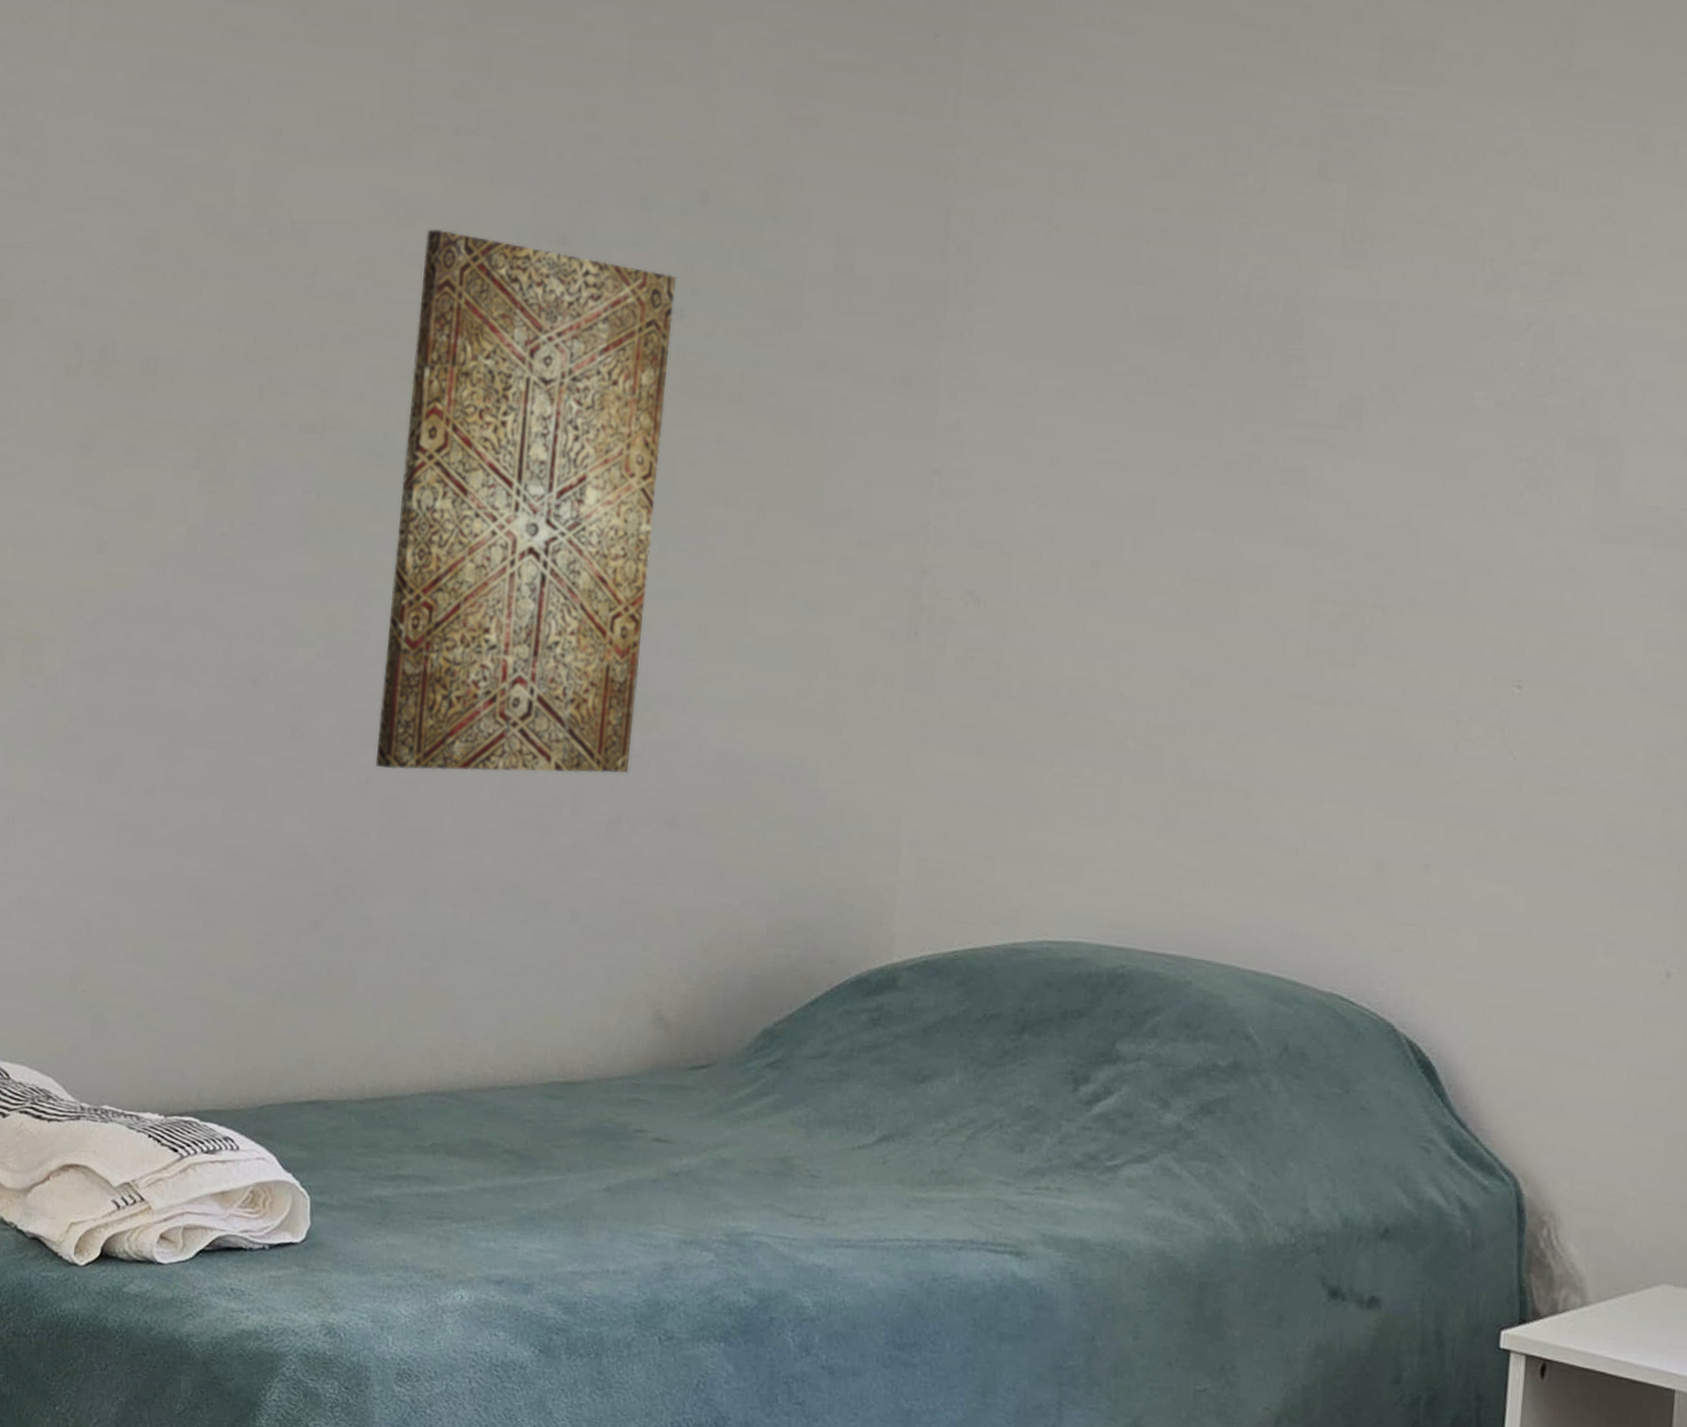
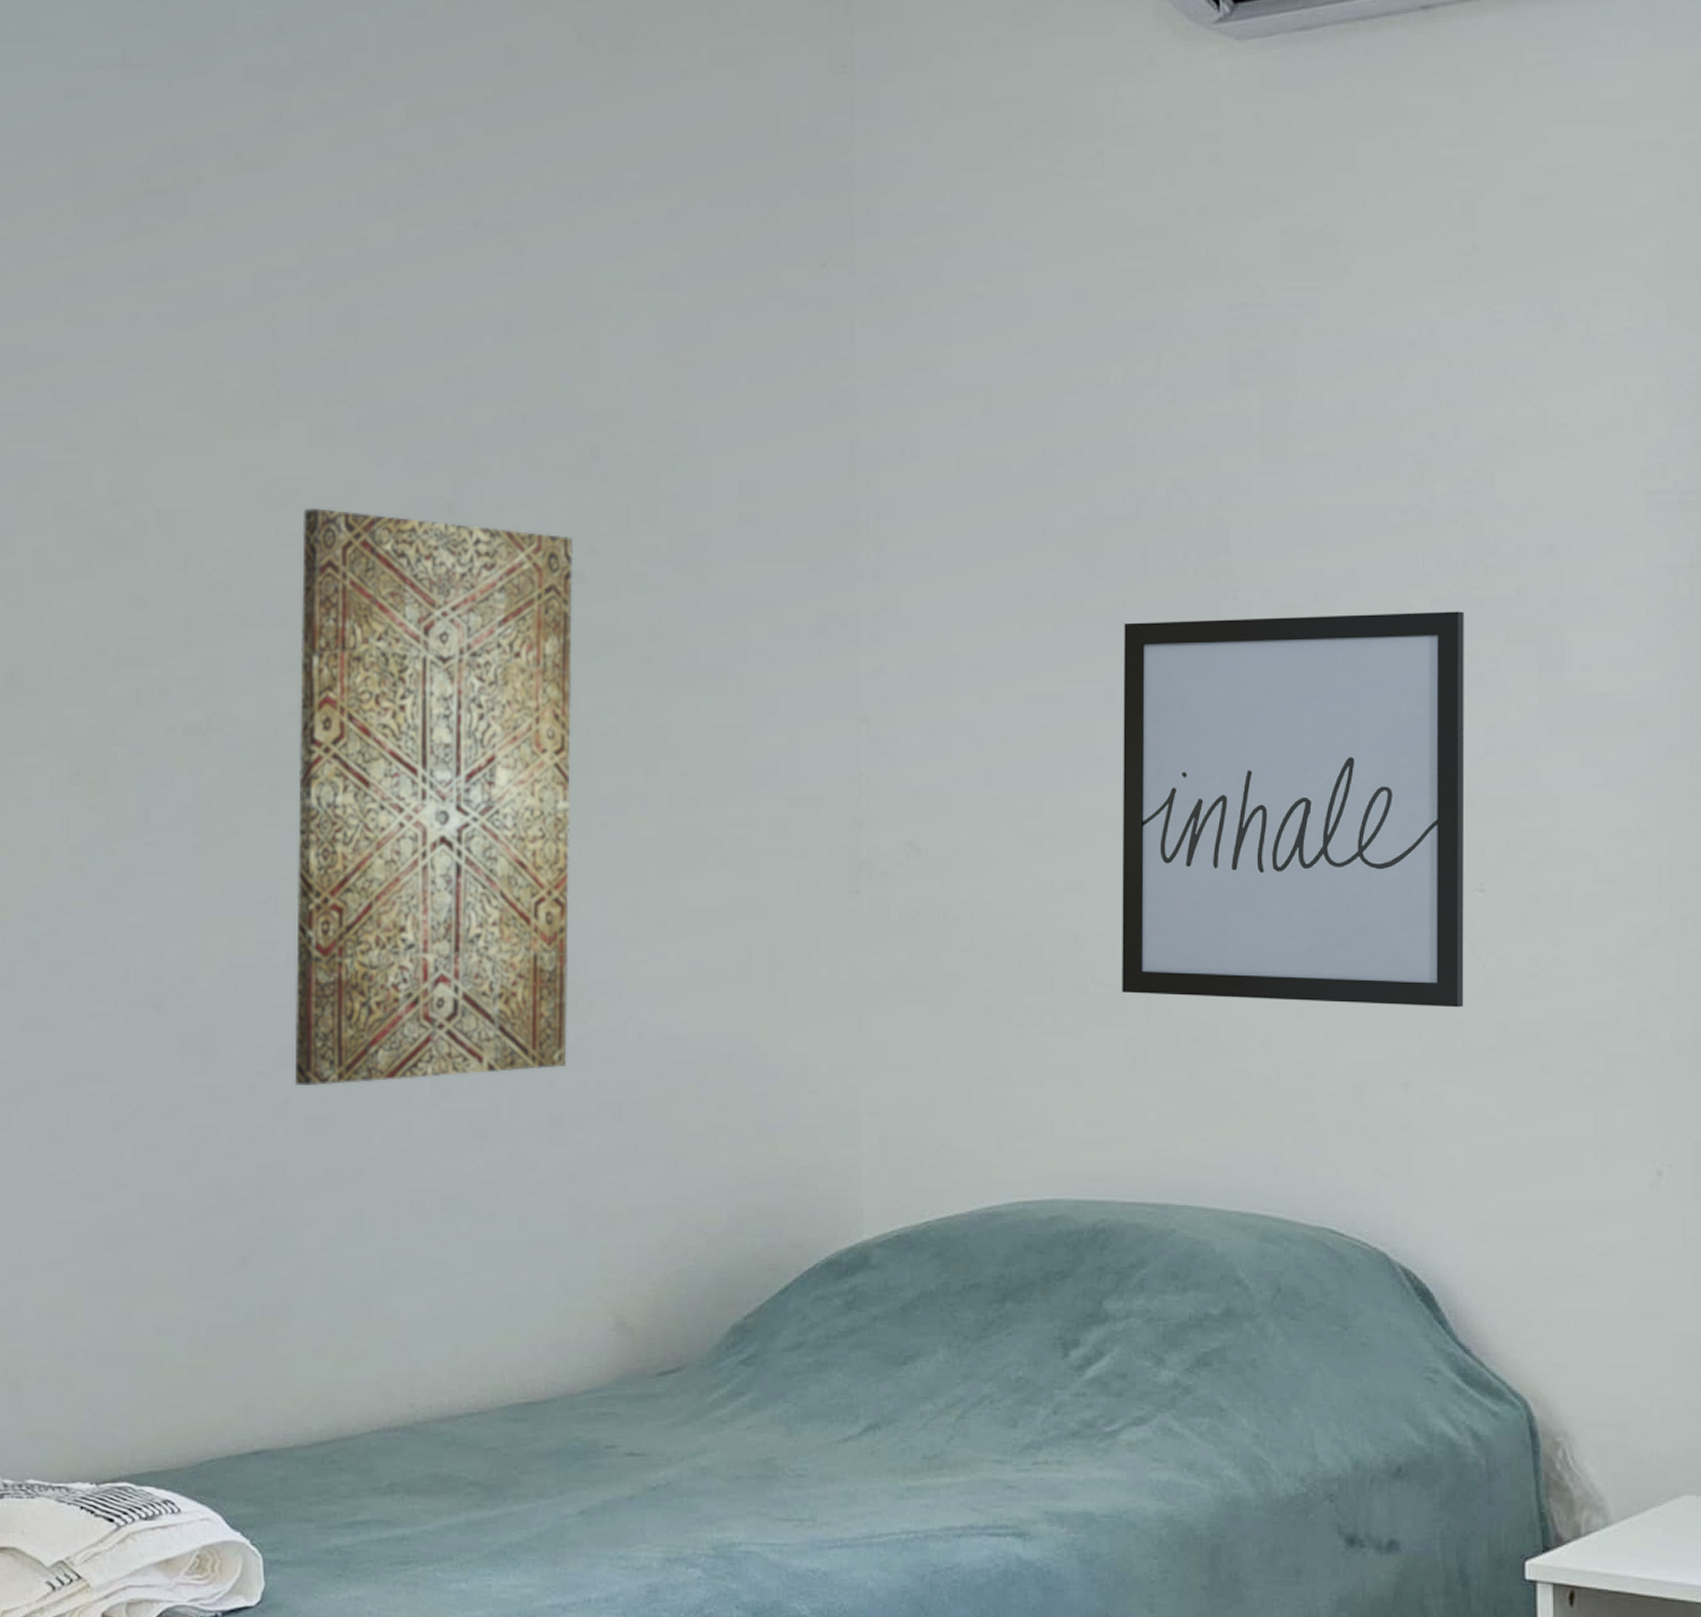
wall art: none [1160,400,1527,798] -> present [1122,611,1465,1008]

